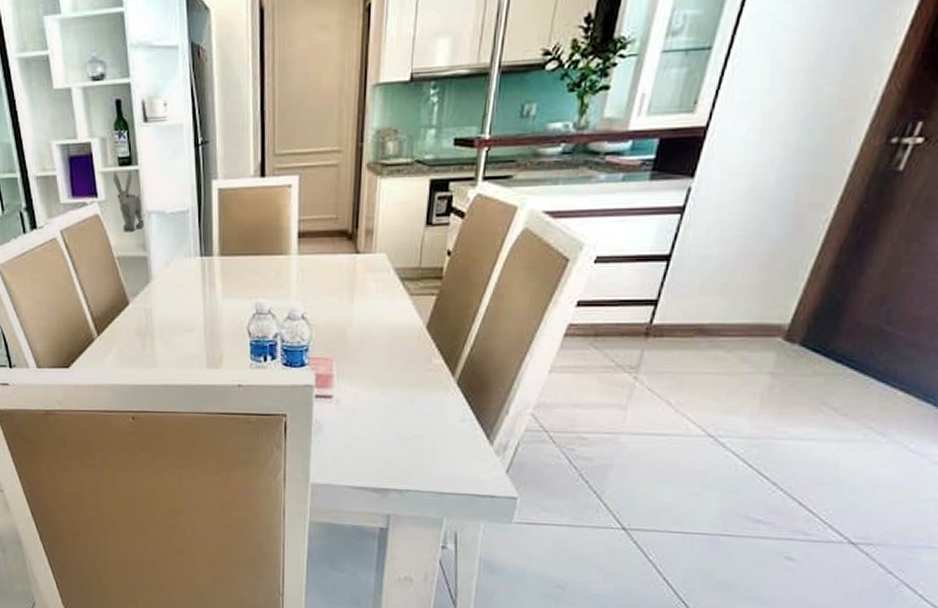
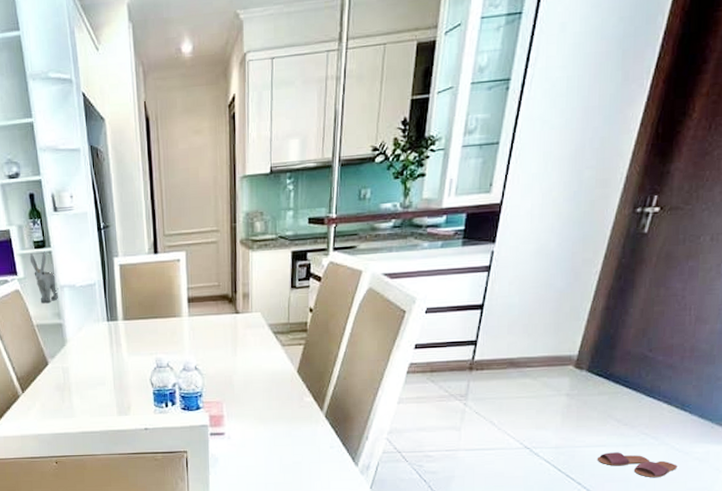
slippers: none [802,448,909,484] -> present [598,452,678,478]

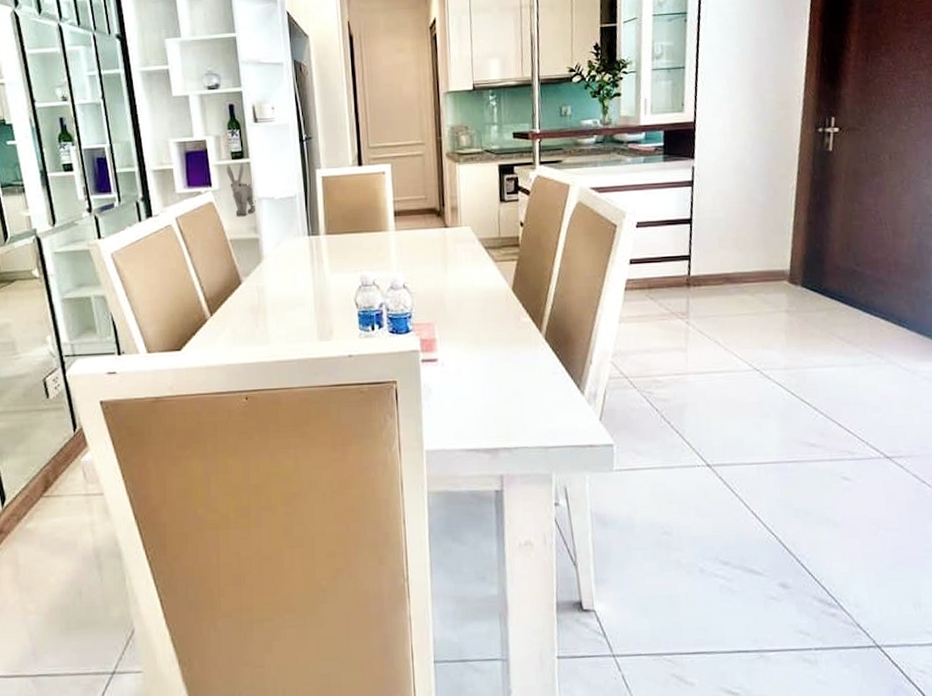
slippers: present [598,452,678,478] -> none [829,372,909,401]

